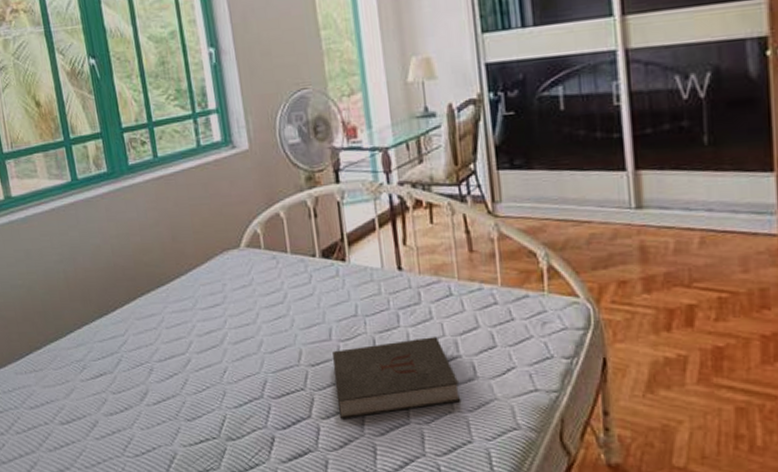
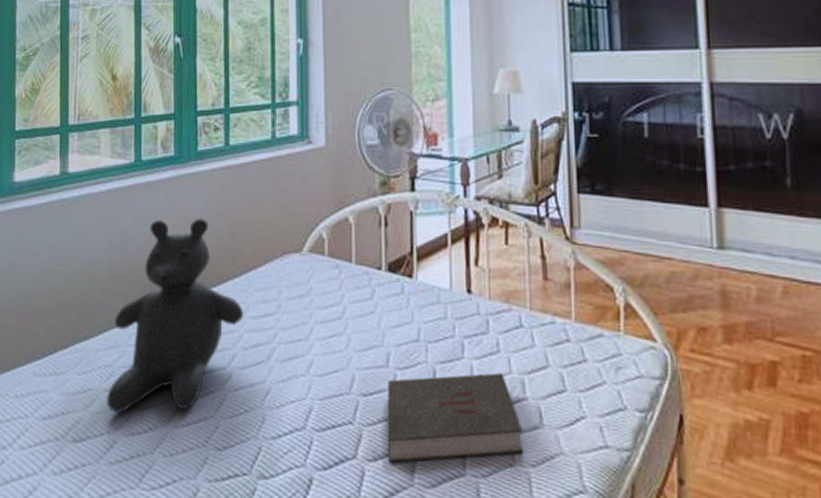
teddy bear: none [78,226,194,399] -> present [107,218,243,413]

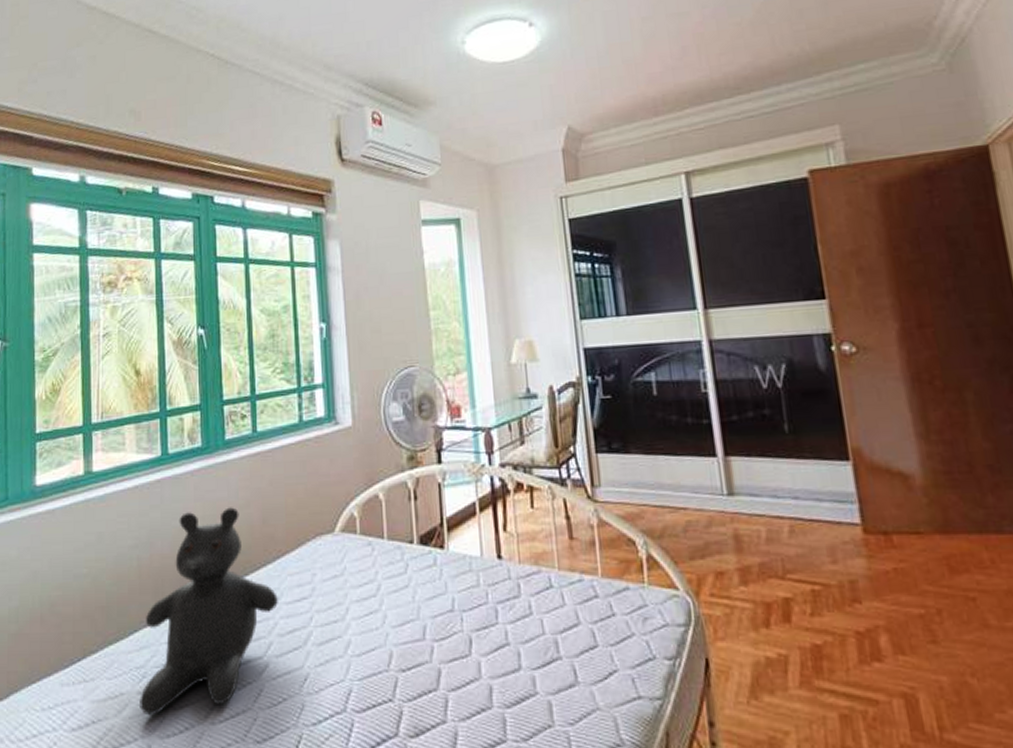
book: present [387,373,524,464] -> none [426,635,562,738]

